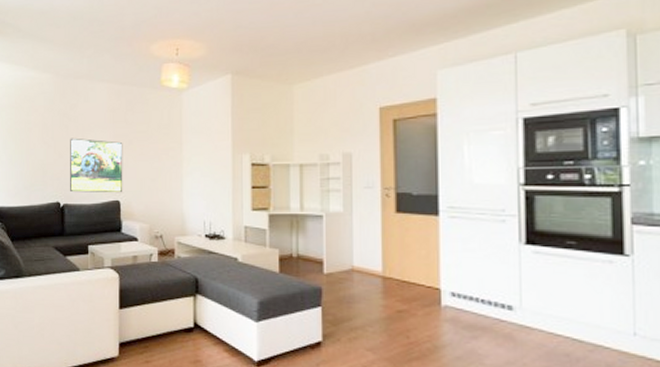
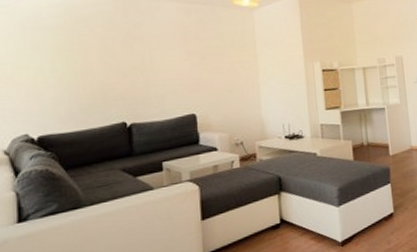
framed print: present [70,138,123,193] -> none [135,56,199,111]

